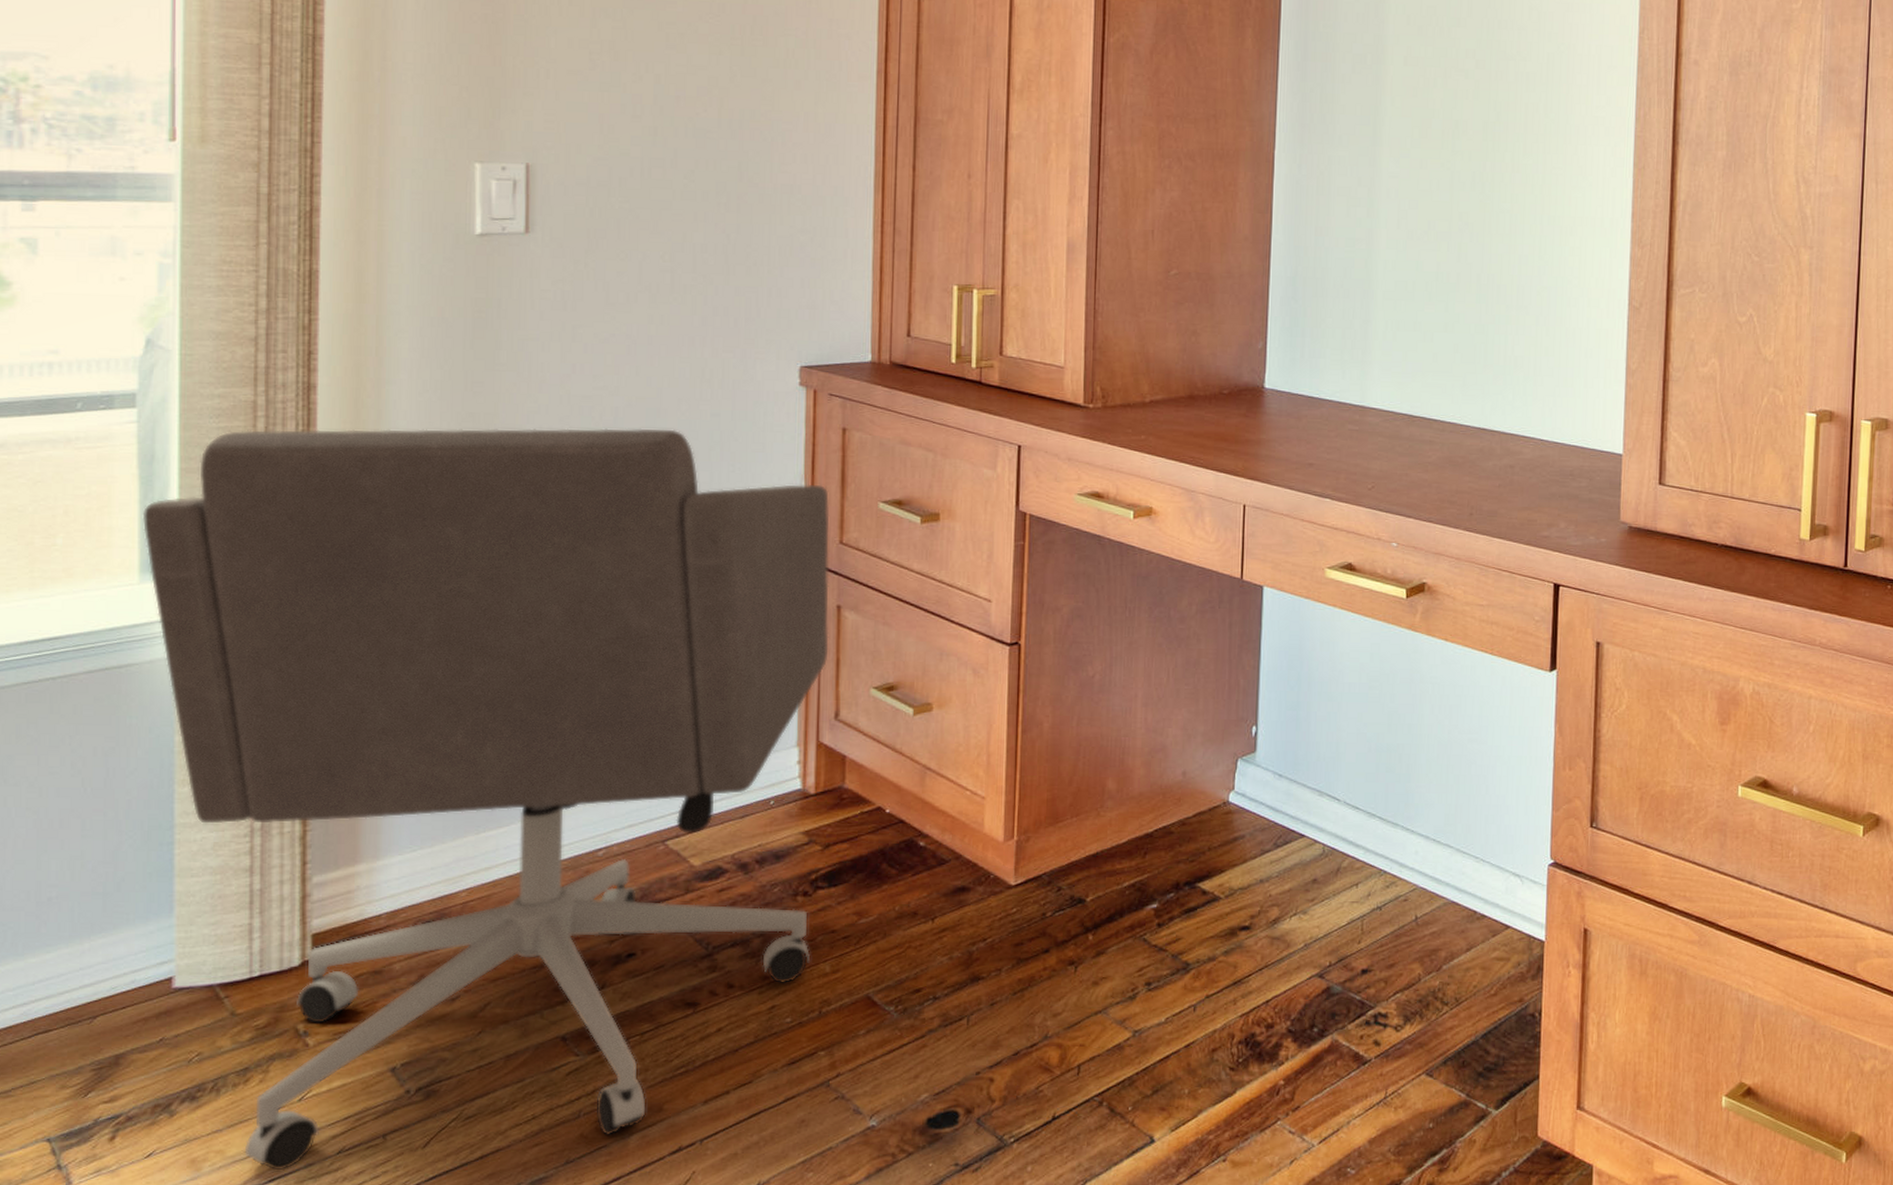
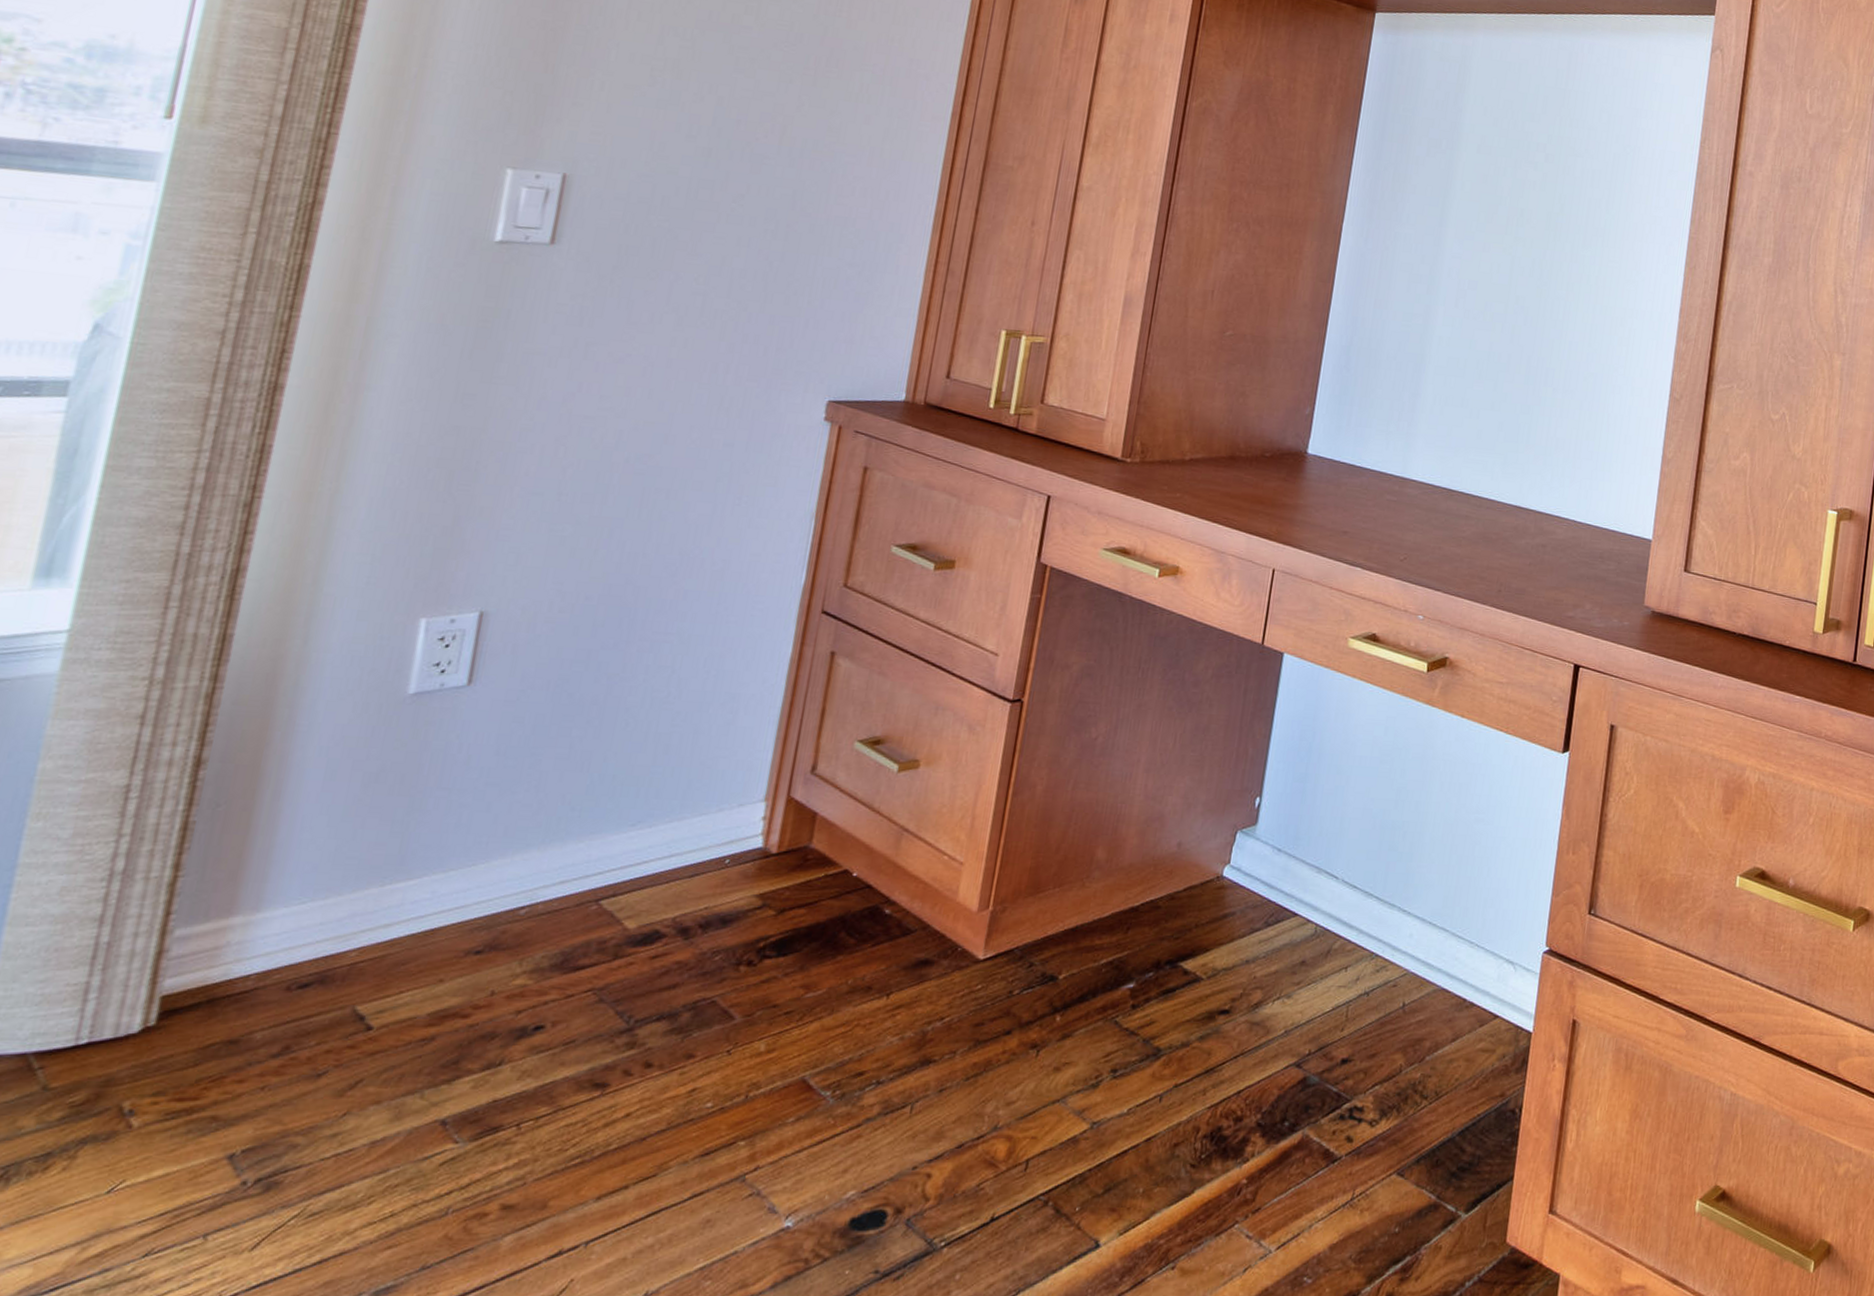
office chair: present [142,428,830,1171] -> none [25,428,840,1278]

